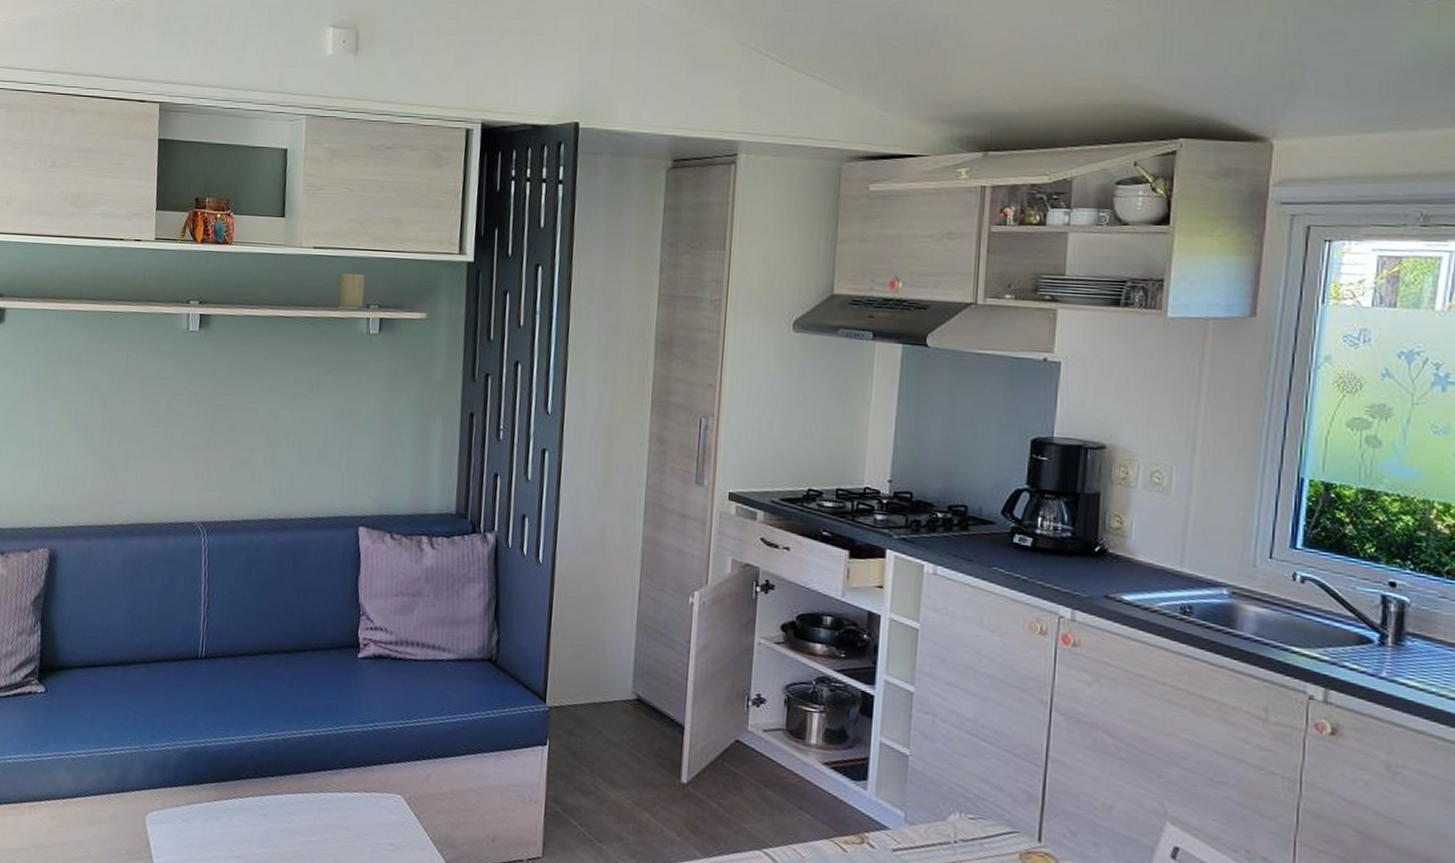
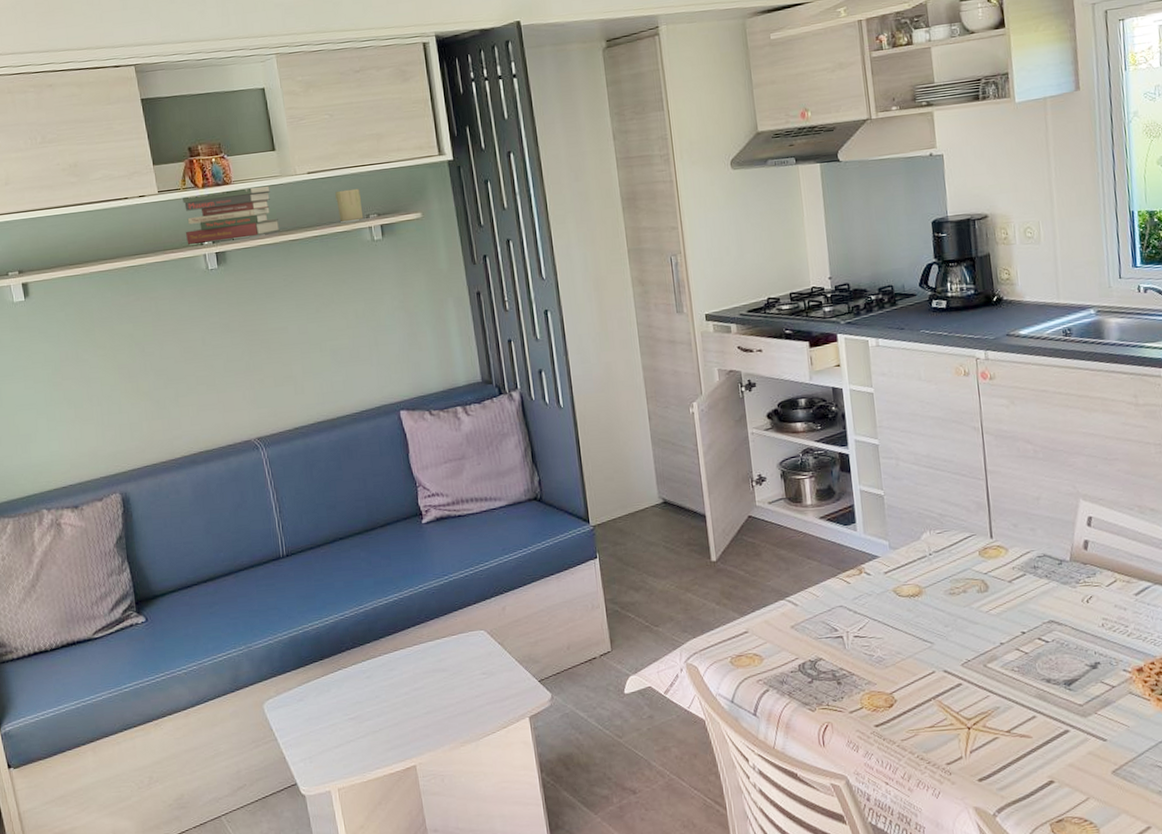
books: none [173,250,272,305] -> present [183,186,280,244]

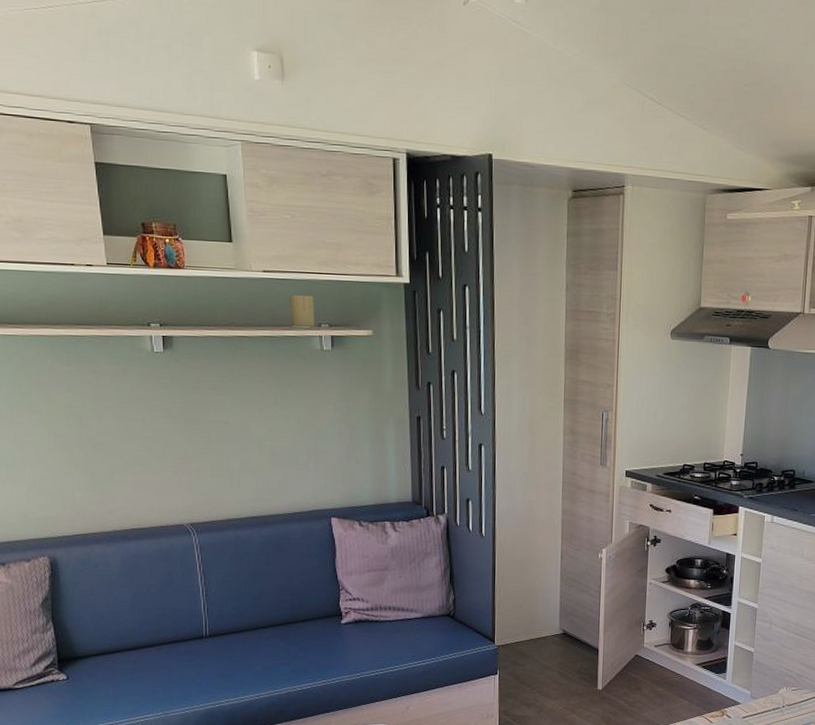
books: present [183,186,280,244] -> none [132,275,230,326]

